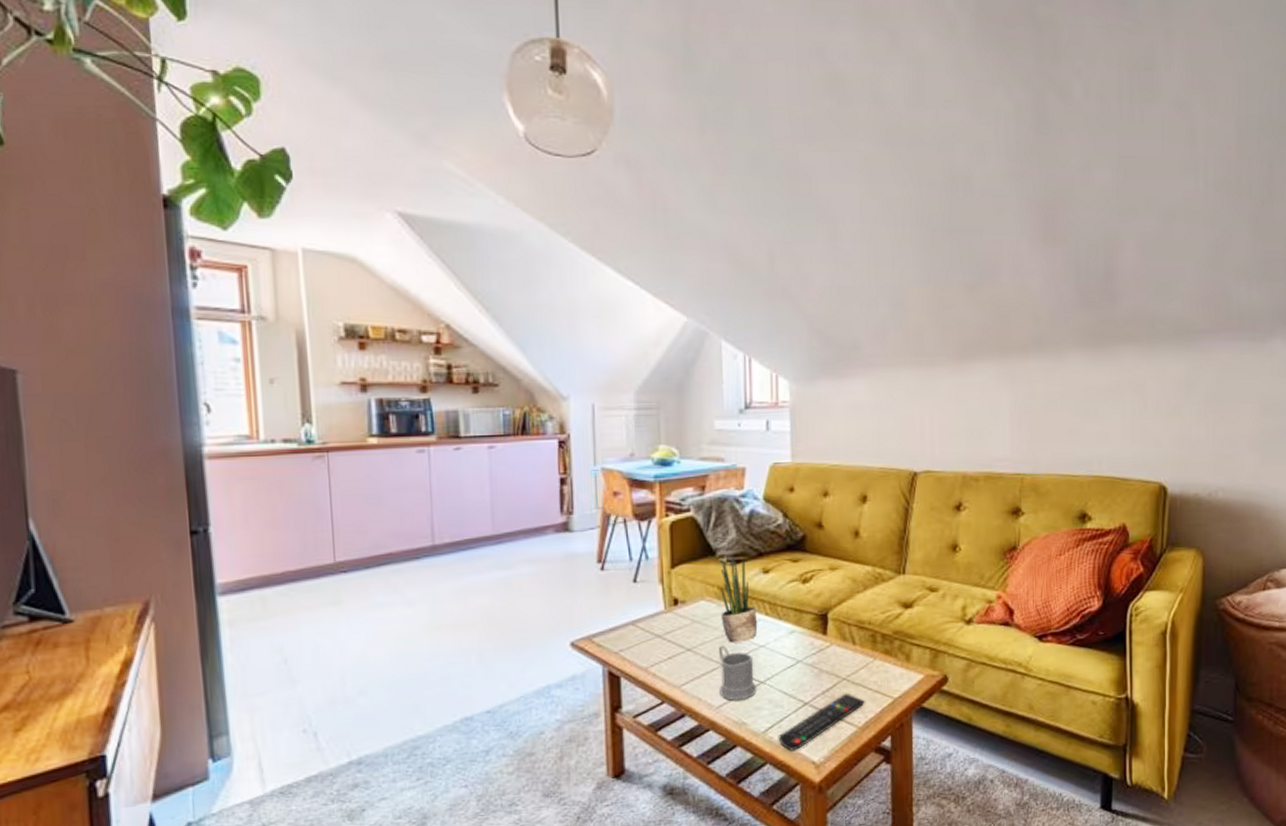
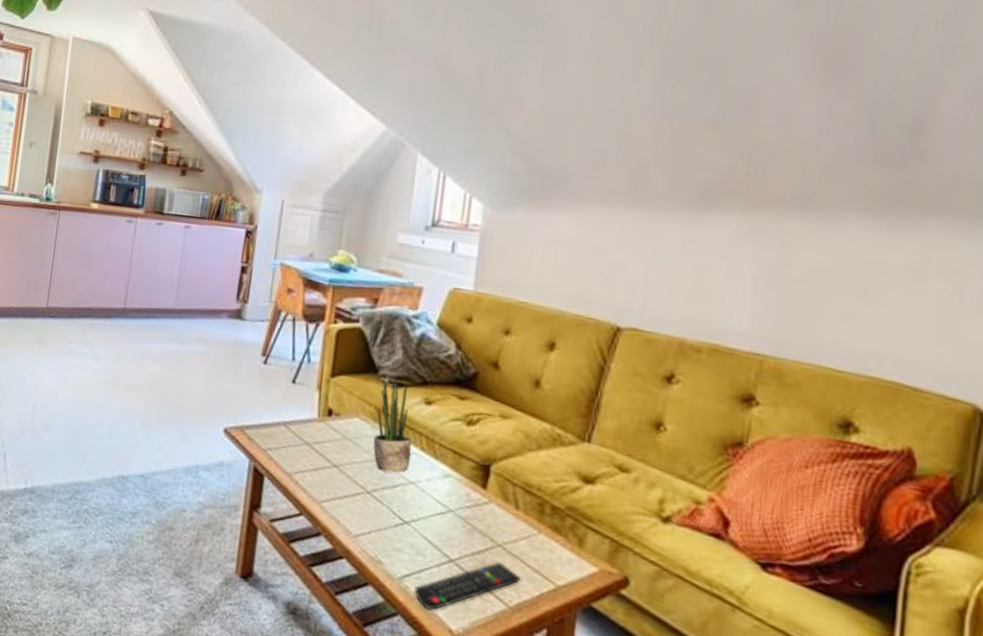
mug: present [718,645,756,701] -> none [359,470,401,536]

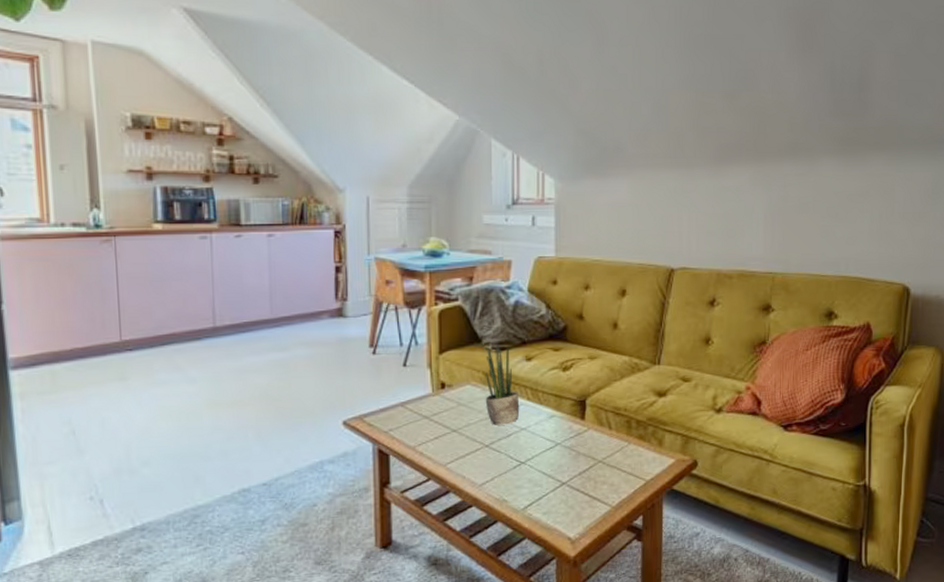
remote control: present [414,562,521,610] -> none [536,474,619,527]

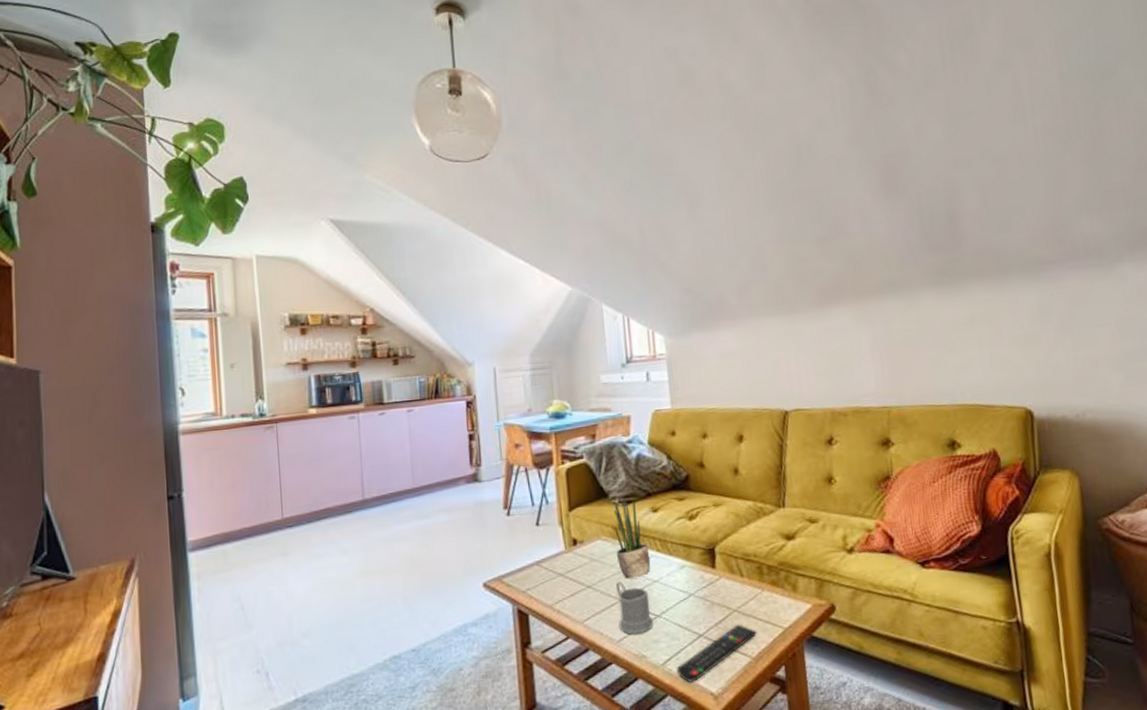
mug: none [482,427,517,480] -> present [615,581,653,635]
remote control: none [536,474,619,527] -> present [676,624,757,682]

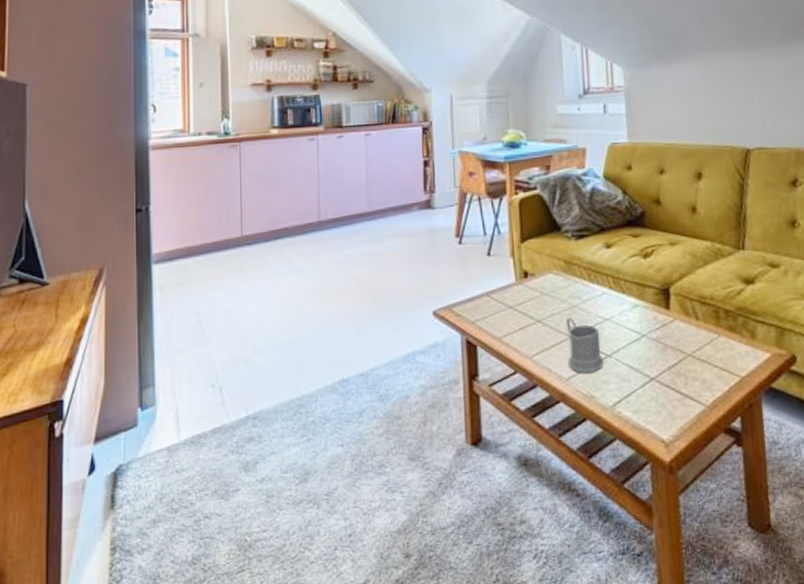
potted plant: present [613,498,651,579] -> none [566,232,603,316]
remote control: present [676,624,757,682] -> none [626,369,712,427]

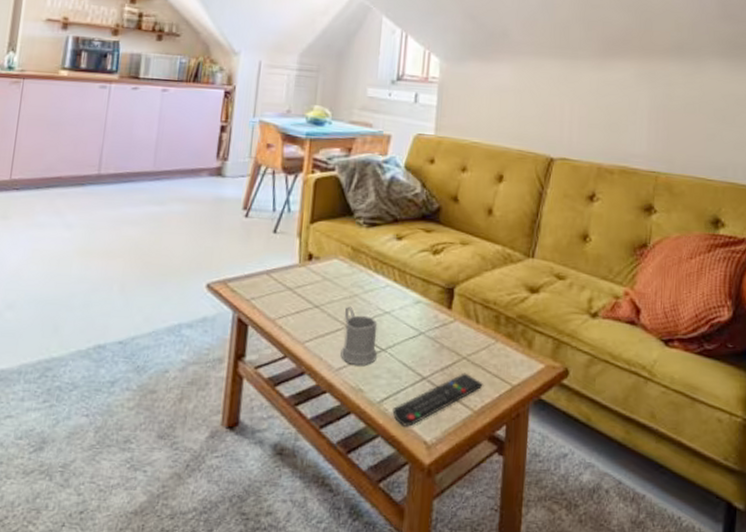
remote control: none [626,369,712,427] -> present [392,373,483,427]

